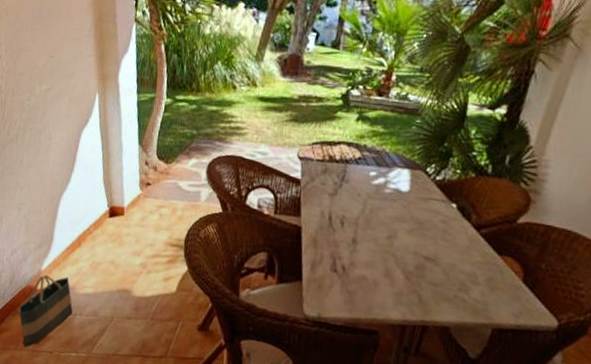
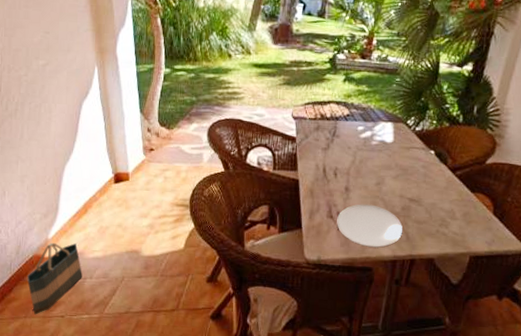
plate: none [341,258,415,310] -> present [337,204,402,248]

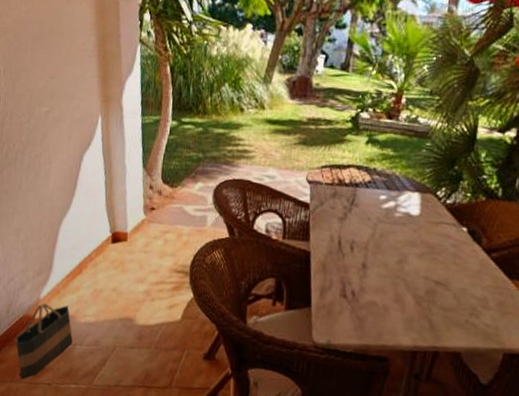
plate: present [337,204,402,248] -> none [350,283,426,335]

